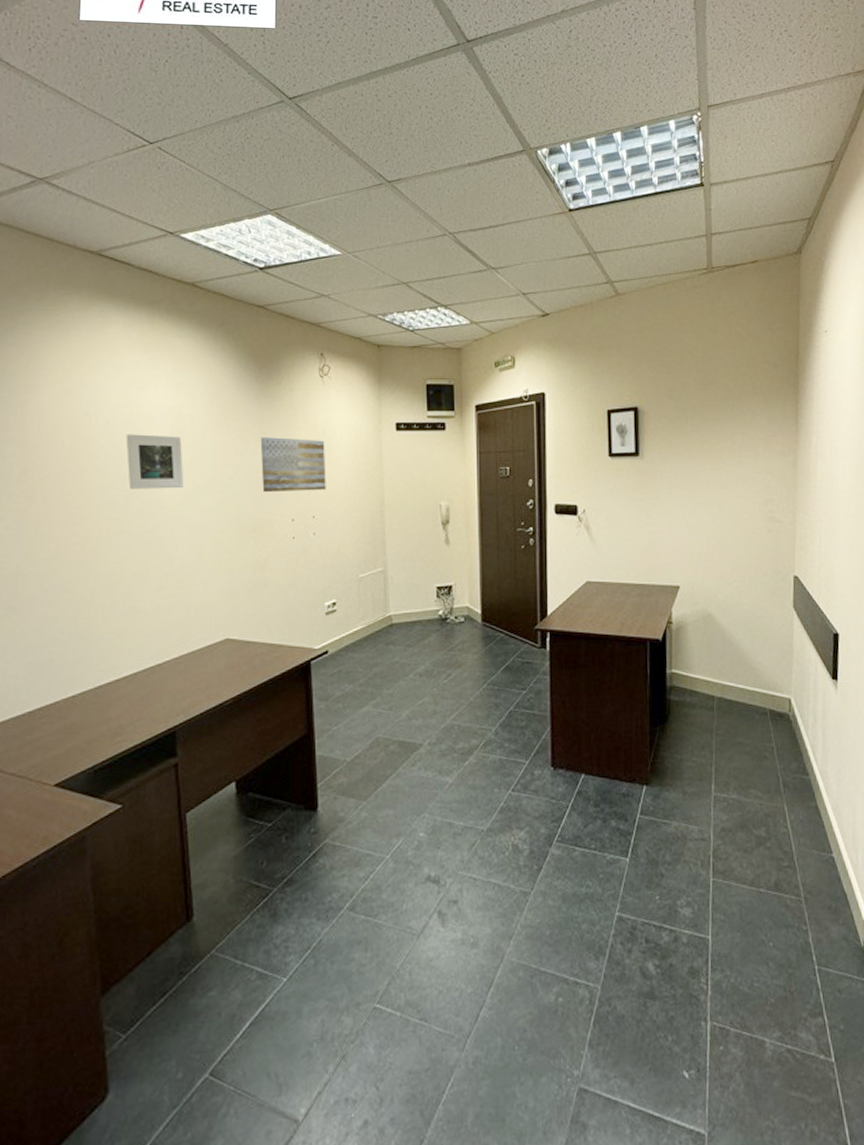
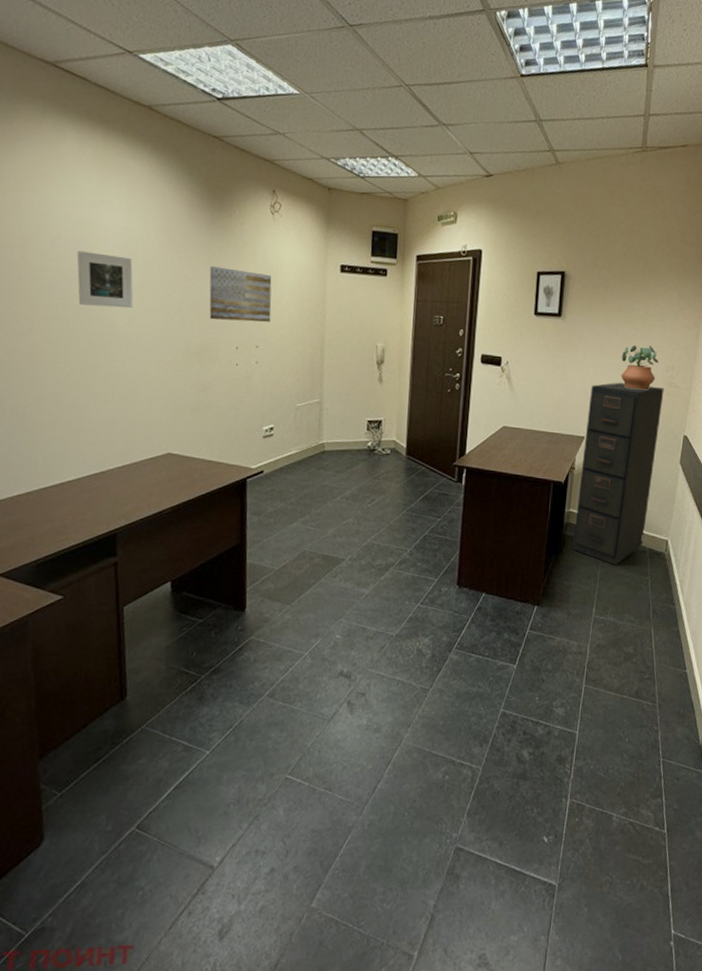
filing cabinet: none [679,522,765,732] -> present [572,382,664,565]
potted plant: none [712,479,754,528] -> present [621,345,658,390]

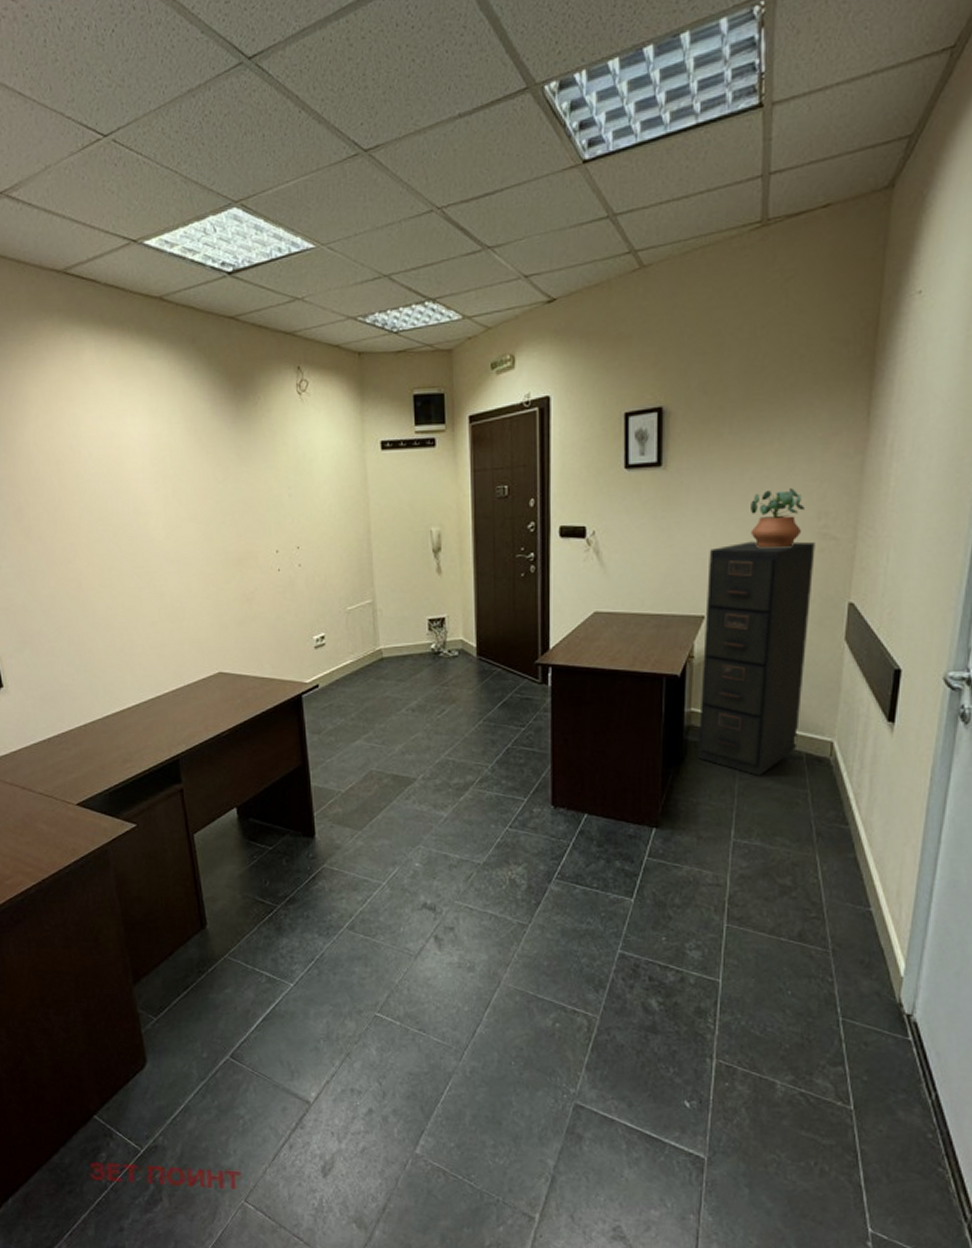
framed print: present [76,251,133,309] -> none [108,466,168,524]
wall art: present [209,266,272,322] -> none [239,463,310,523]

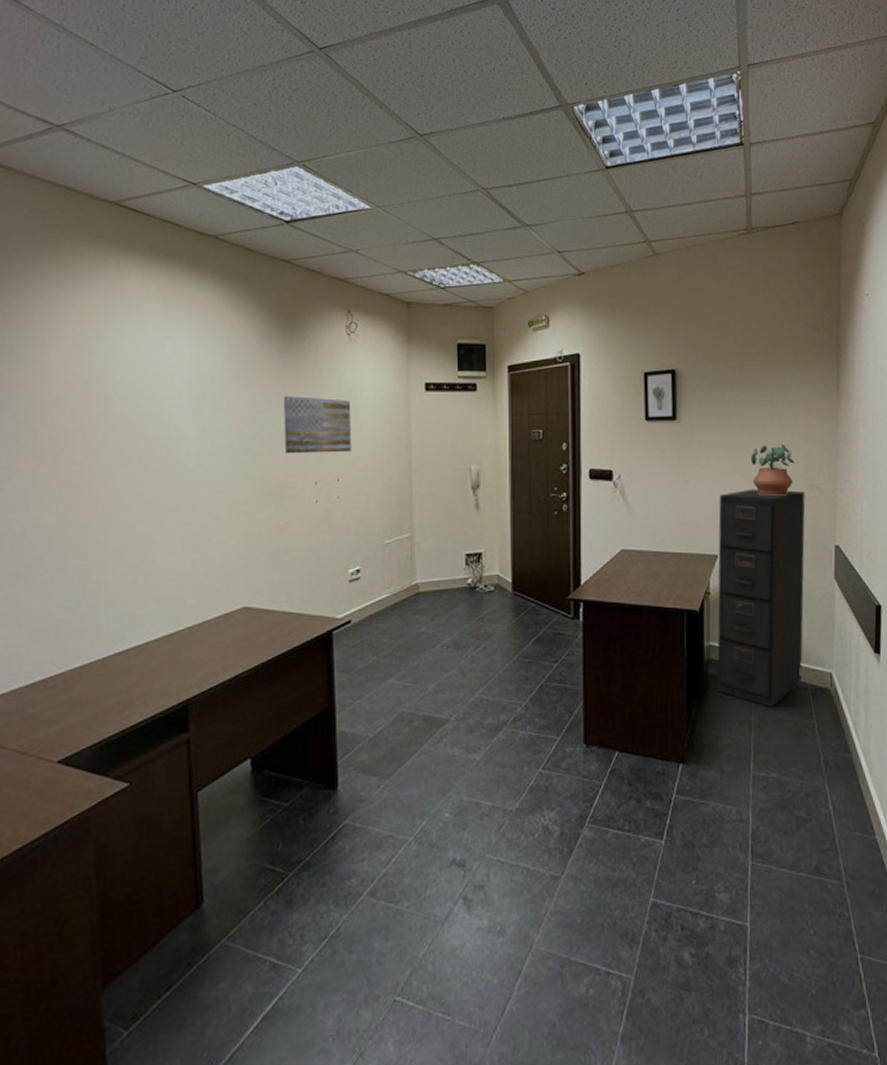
wall art: none [239,463,310,523] -> present [283,396,352,454]

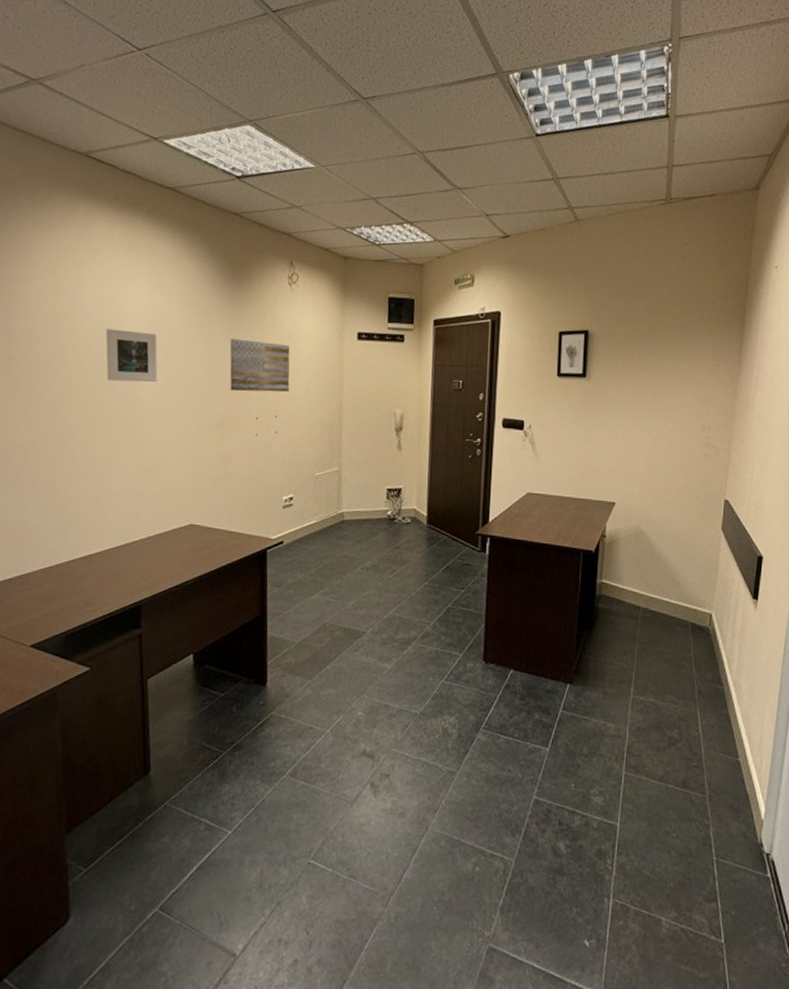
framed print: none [141,391,203,449] -> present [105,329,158,383]
filing cabinet: present [717,489,806,708] -> none [606,444,701,641]
potted plant: present [751,445,794,496] -> none [652,404,693,452]

